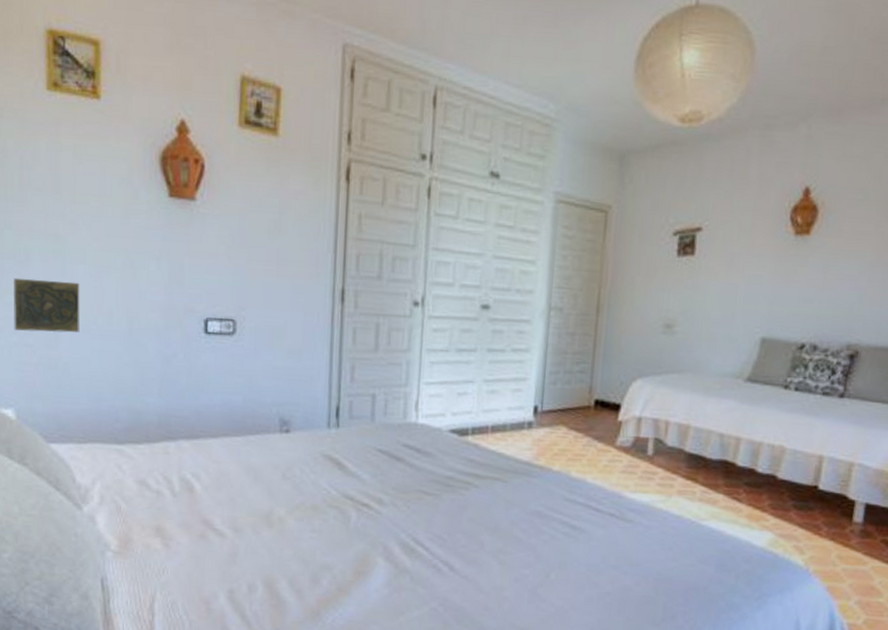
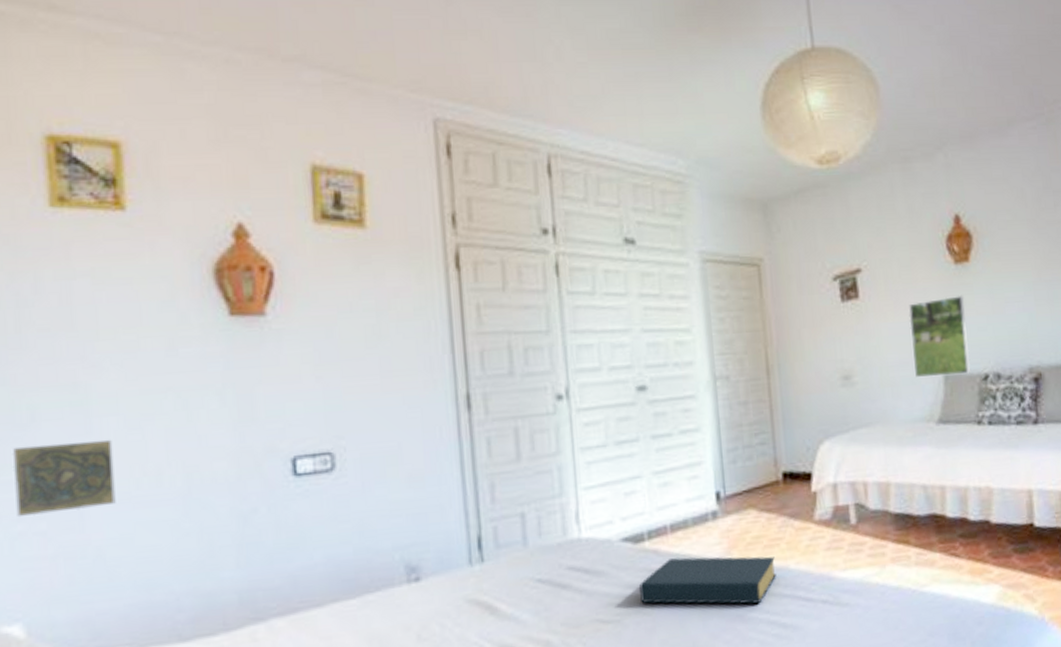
hardback book: none [458,454,575,506] -> present [639,556,776,604]
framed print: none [734,265,796,341] -> present [909,295,970,377]

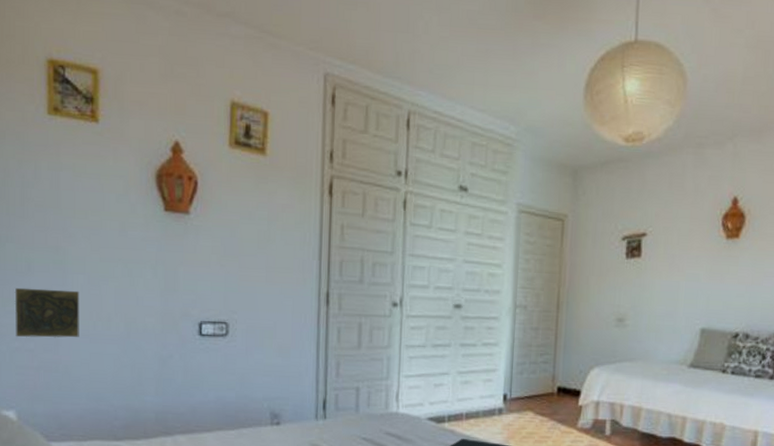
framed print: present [909,295,970,377] -> none [677,265,729,331]

